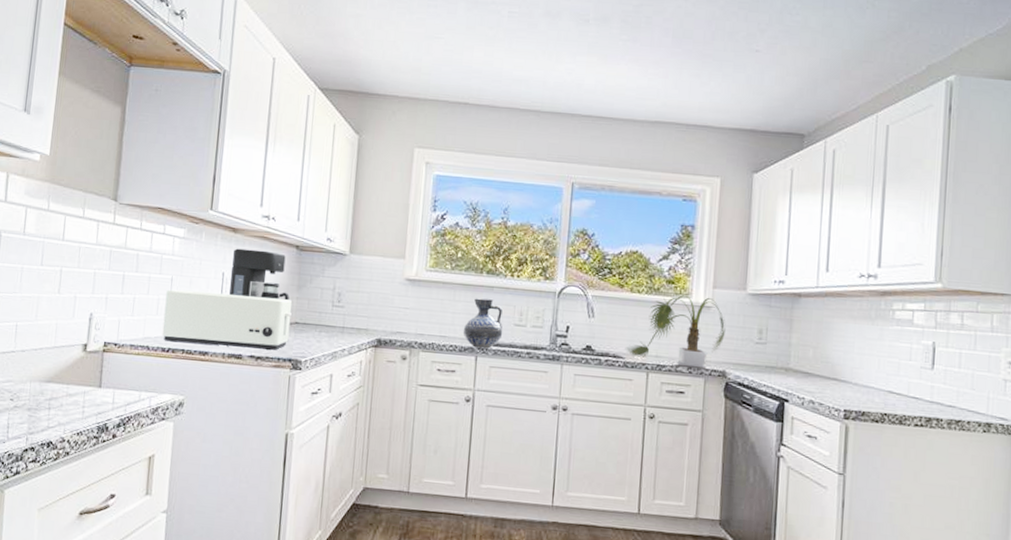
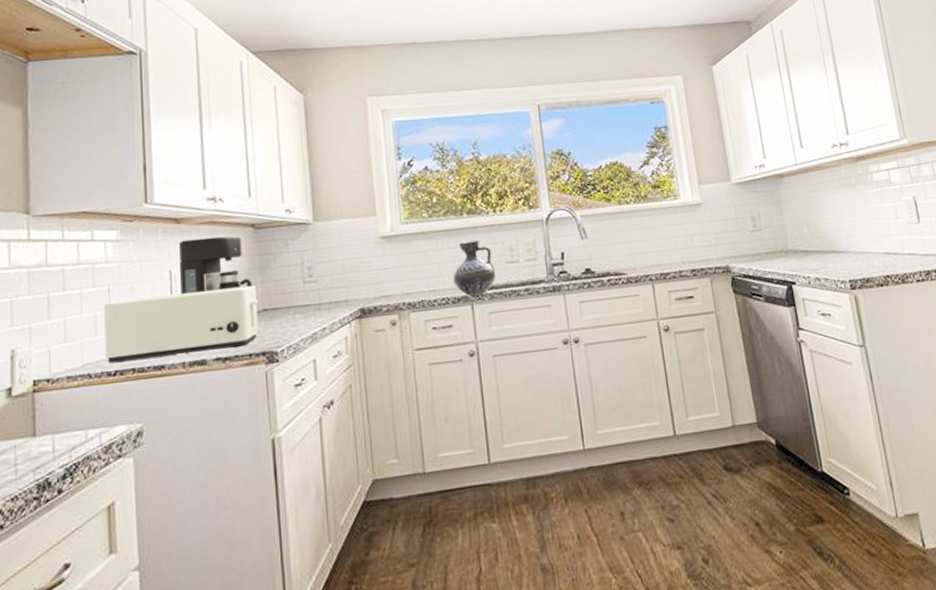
plant: present [625,295,726,370] -> none [625,194,721,272]

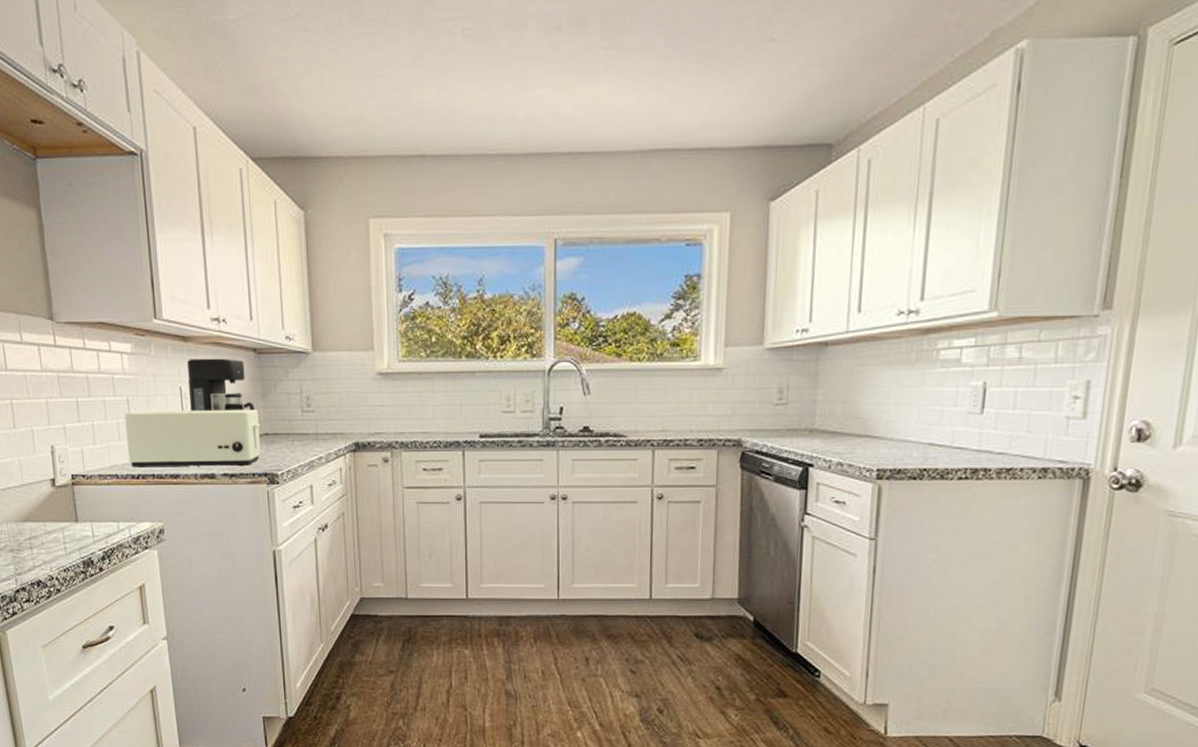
ceramic jug: present [452,239,496,296] -> none [446,385,490,441]

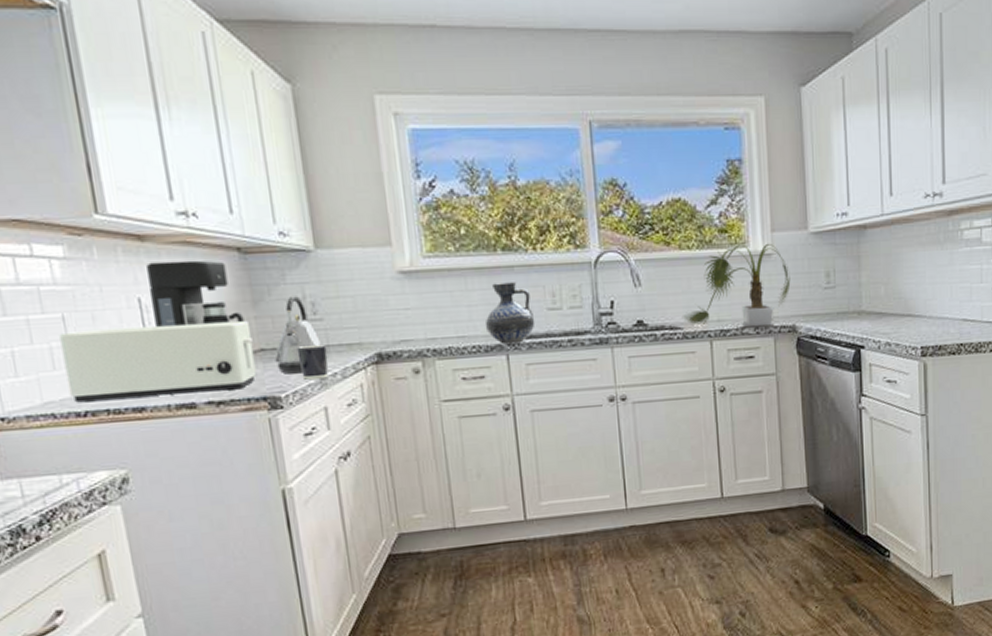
kettle: none [275,389,317,456] -> present [274,295,330,374]
mug: none [292,433,316,461] -> present [296,345,329,380]
ceramic jug: none [446,385,490,441] -> present [484,280,535,345]
plant: none [626,357,740,441] -> present [681,243,791,329]

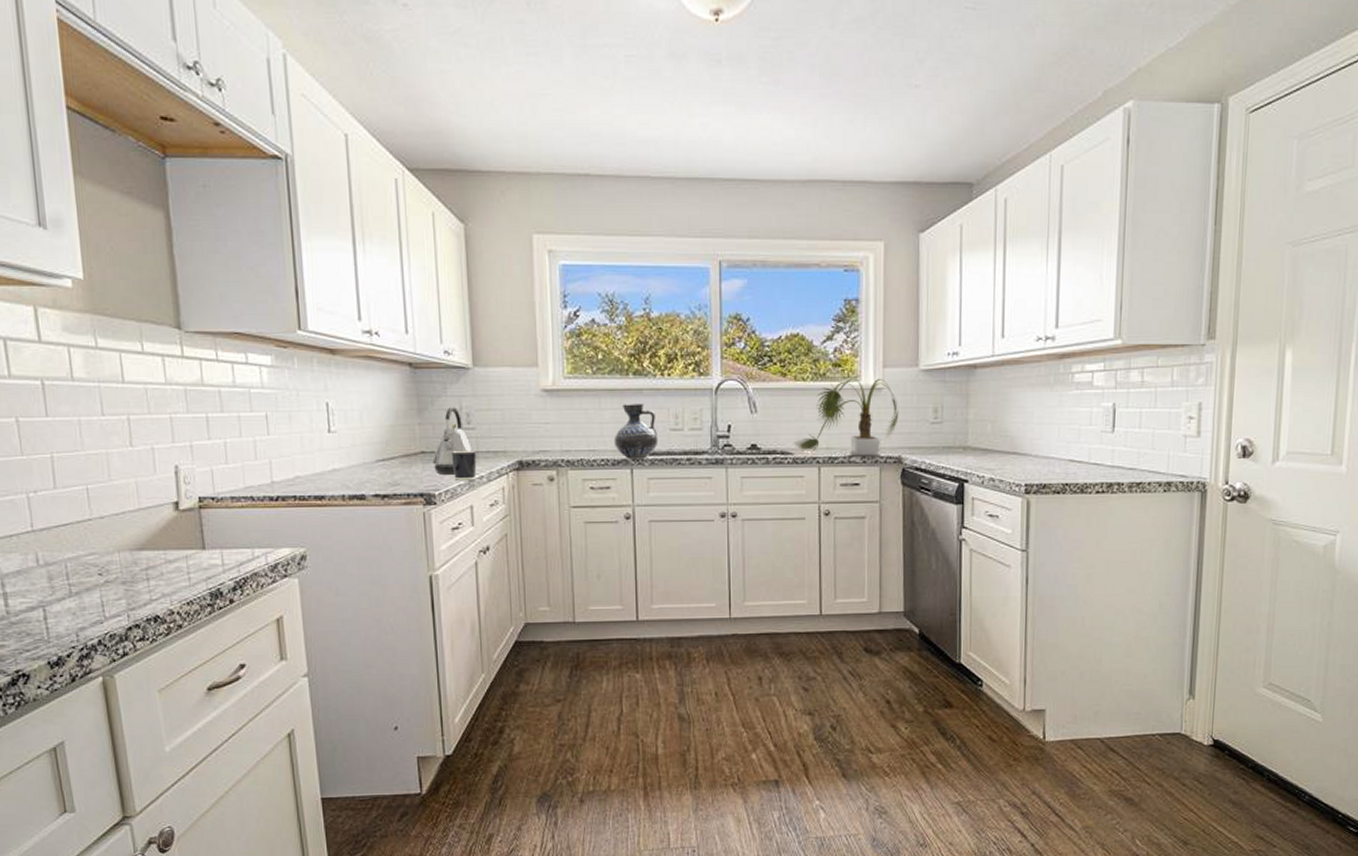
toaster: present [59,321,257,403] -> none [262,426,417,489]
coffee maker: present [146,260,244,328] -> none [335,372,410,429]

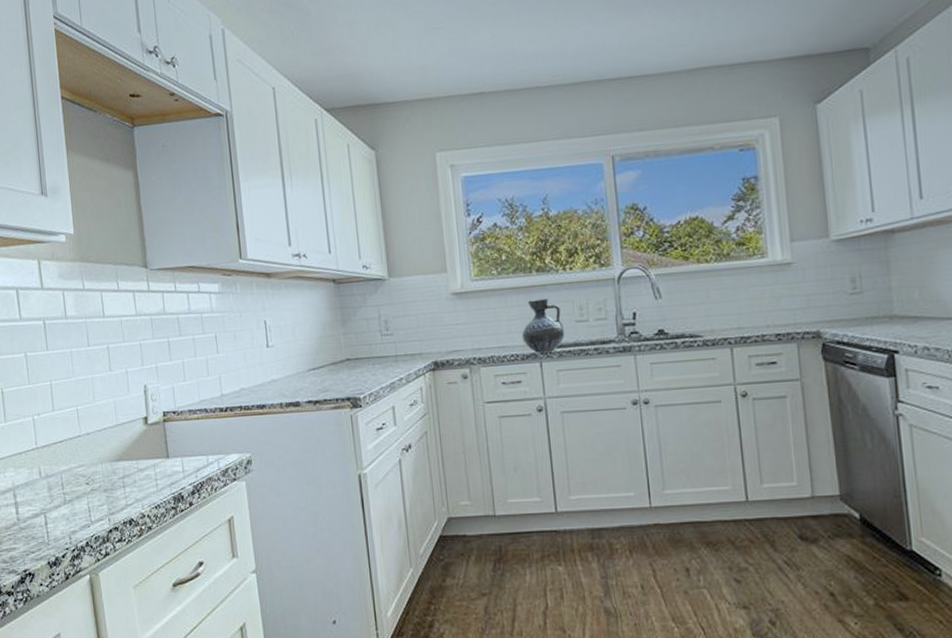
kettle: present [432,406,478,475] -> none [356,315,397,379]
mug: present [451,451,477,480] -> none [373,355,396,384]
plant: present [793,378,899,458] -> none [701,252,813,336]

